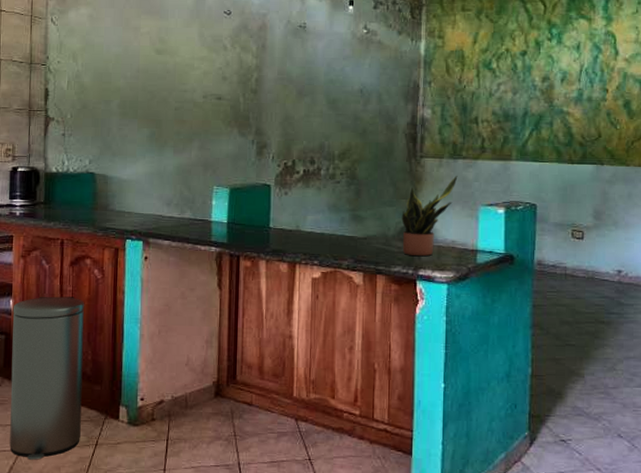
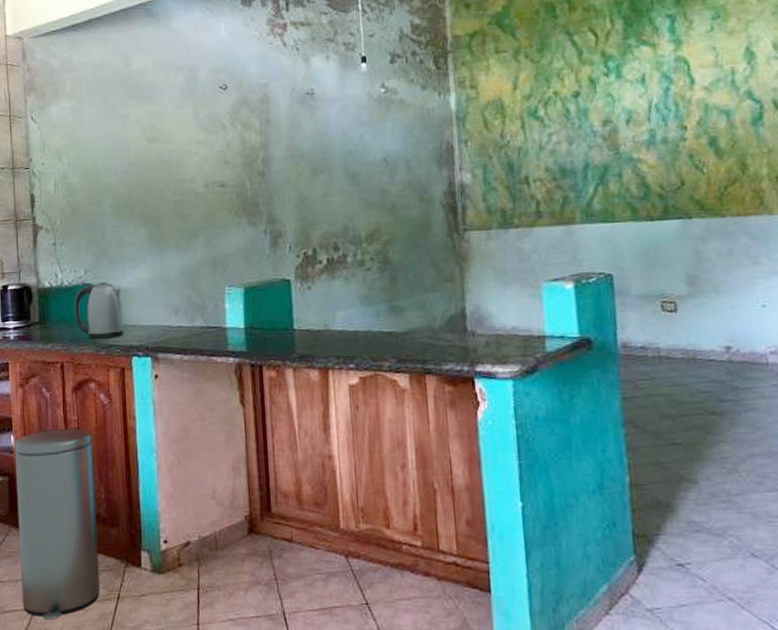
kettle: none [76,173,121,222] -> present [73,282,124,339]
potted plant: present [401,176,458,257] -> none [448,249,512,350]

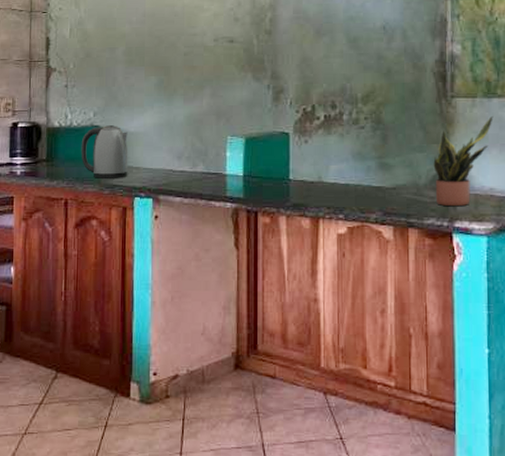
pedal bin: present [14,427,100,621] -> none [11,262,92,446]
potted plant: none [448,249,512,350] -> present [433,116,493,207]

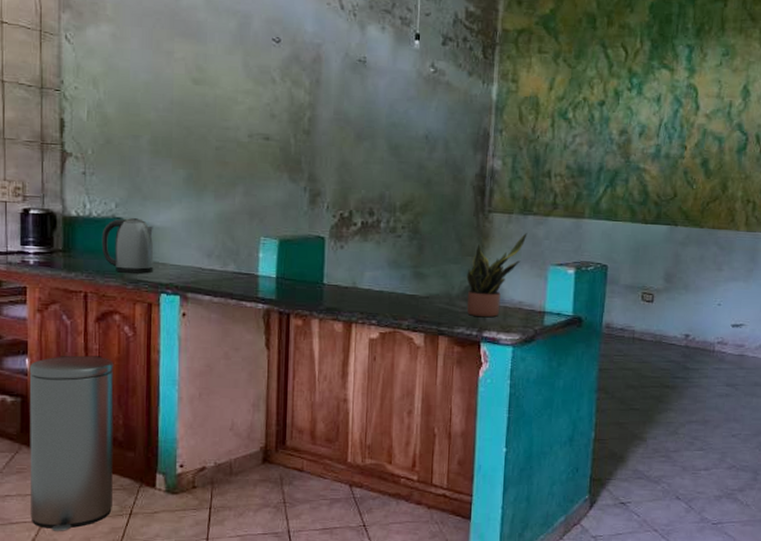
pedal bin: none [11,262,92,446] -> present [29,355,114,532]

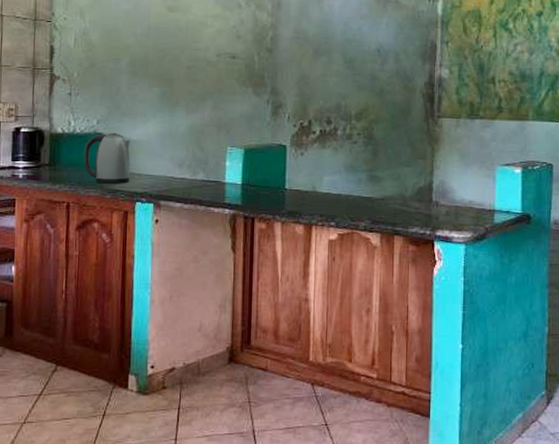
pedal bin: present [29,355,114,532] -> none [11,262,92,434]
potted plant: present [466,233,528,318] -> none [419,136,475,217]

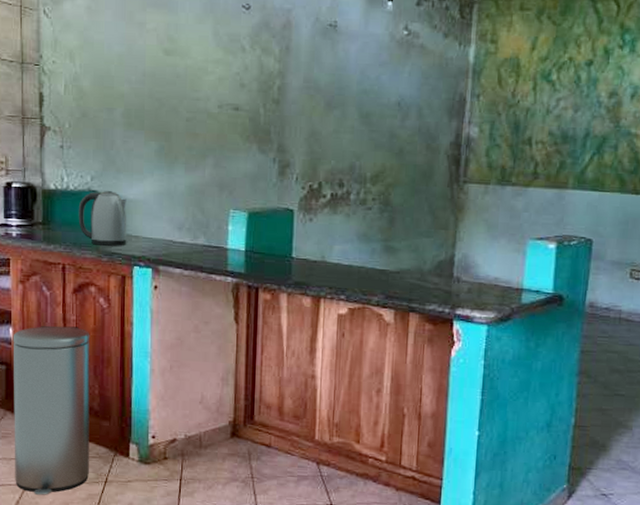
pedal bin: none [11,262,92,434] -> present [13,325,90,496]

